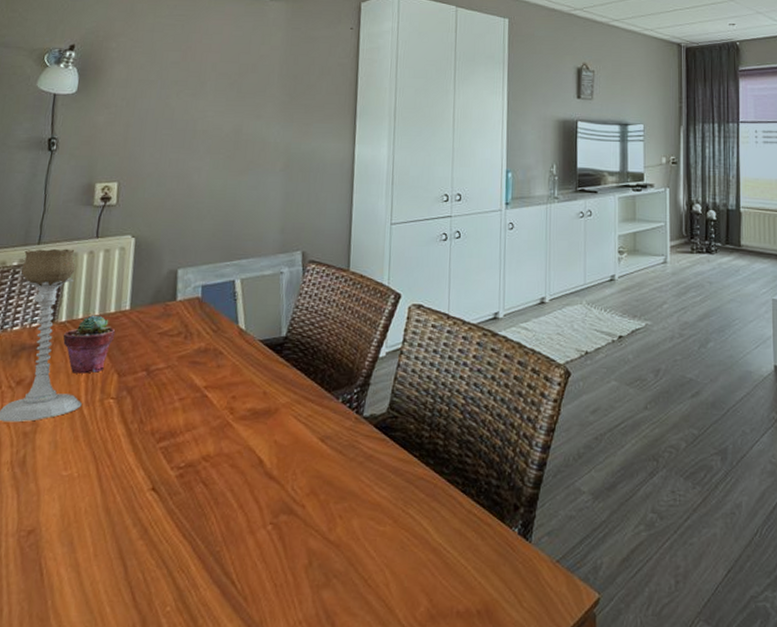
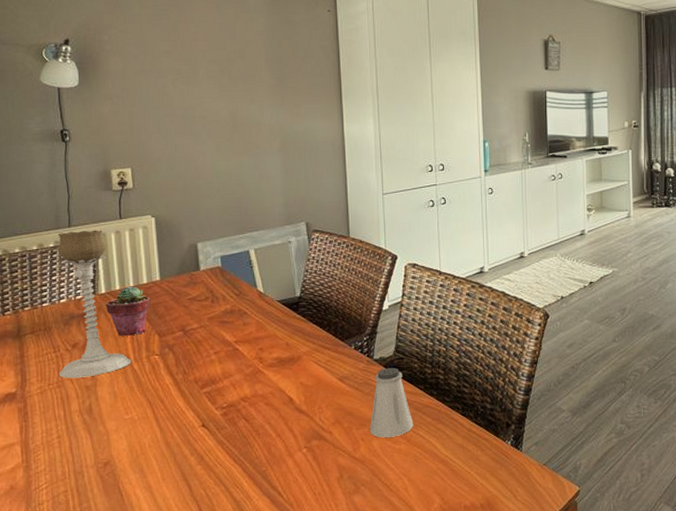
saltshaker: none [350,427,404,516] -> present [370,367,414,438]

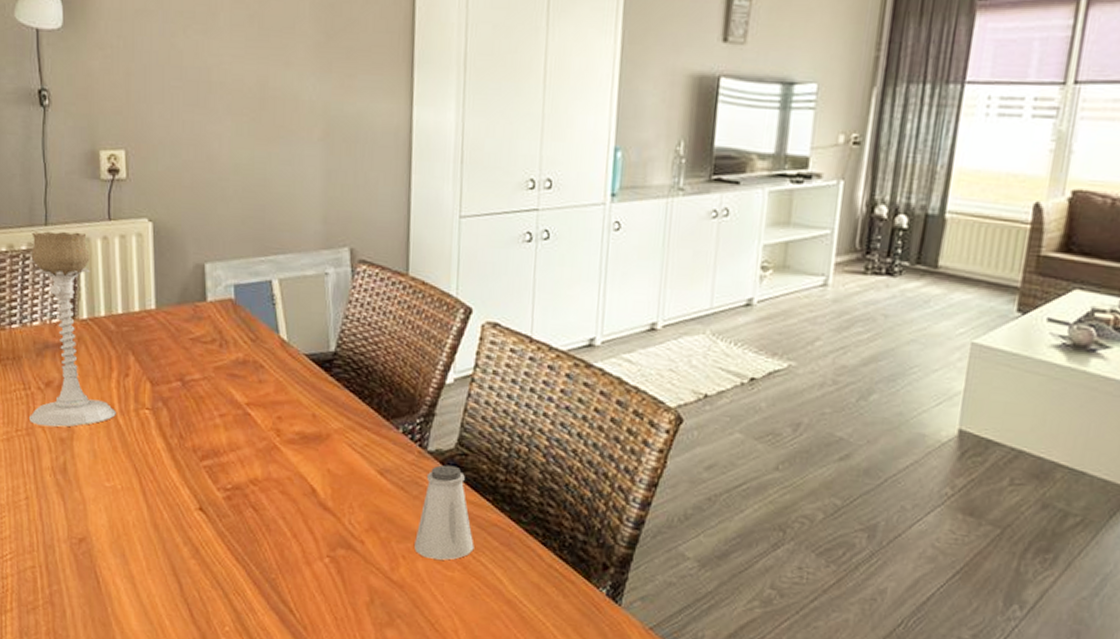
potted succulent: present [106,286,151,336] -> none [88,313,143,380]

